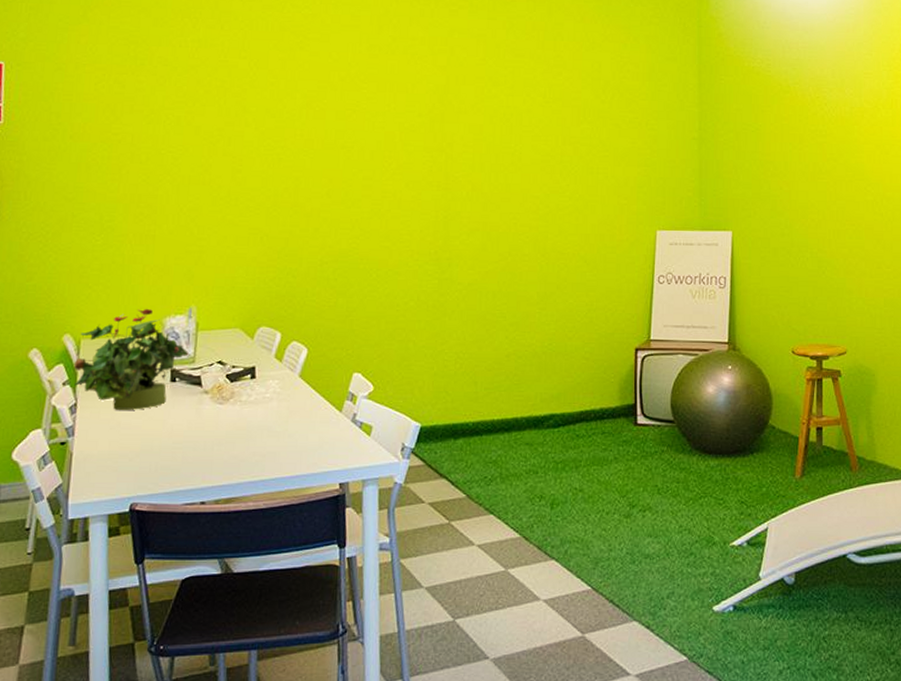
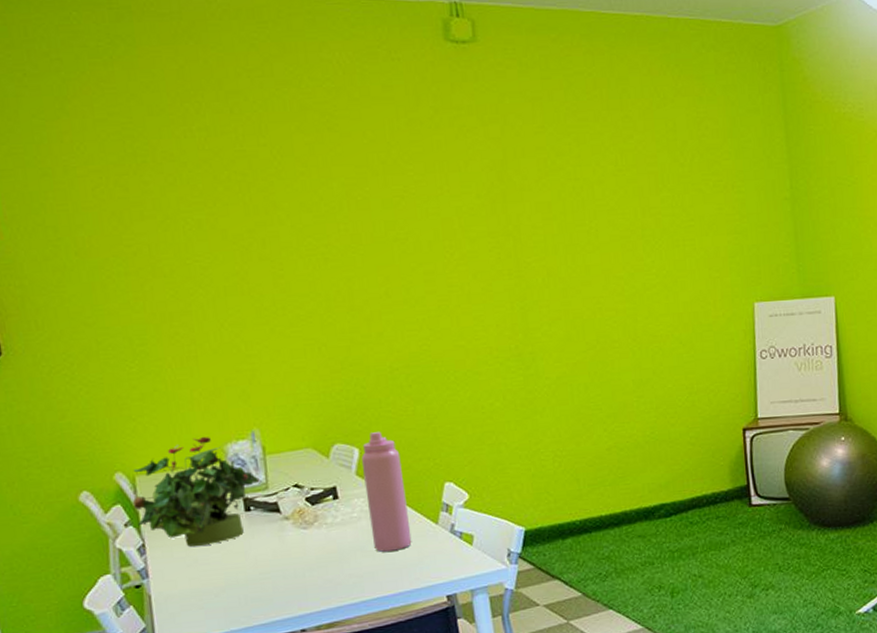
water bottle: none [280,319,317,434] -> present [361,432,412,552]

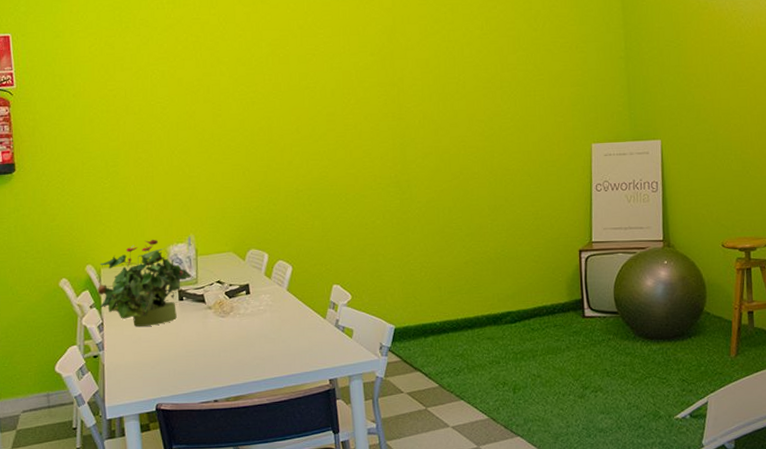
water bottle: present [361,432,412,552] -> none [269,241,305,340]

